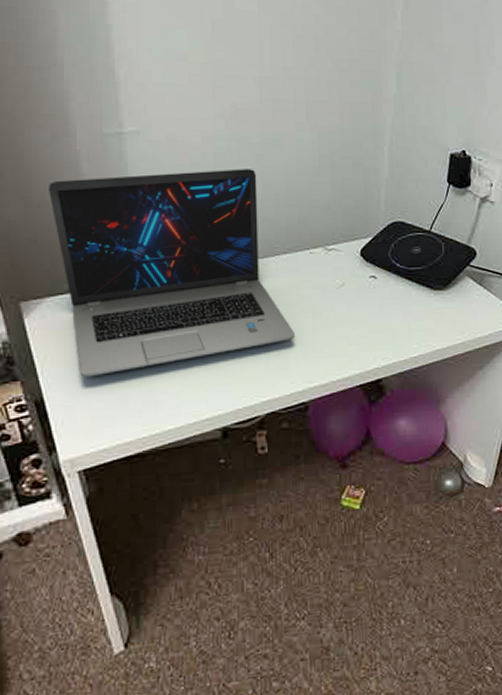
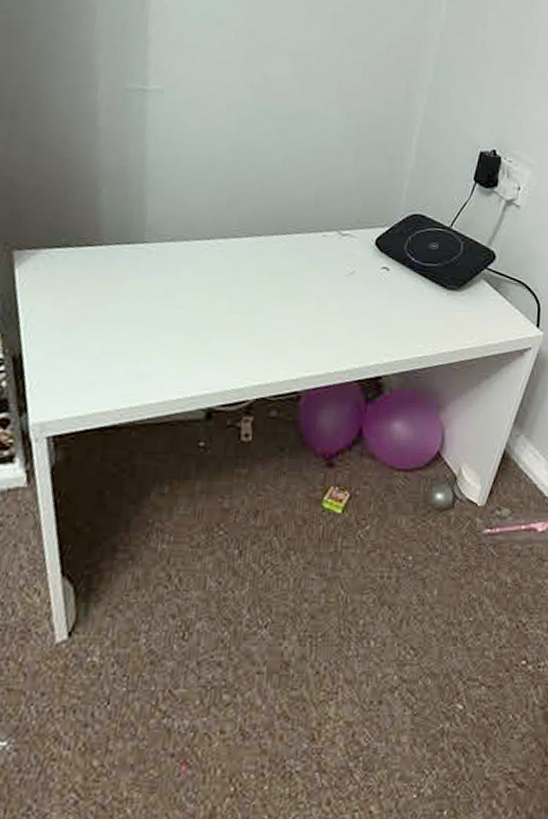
laptop: present [49,169,295,377] -> none [60,129,296,338]

